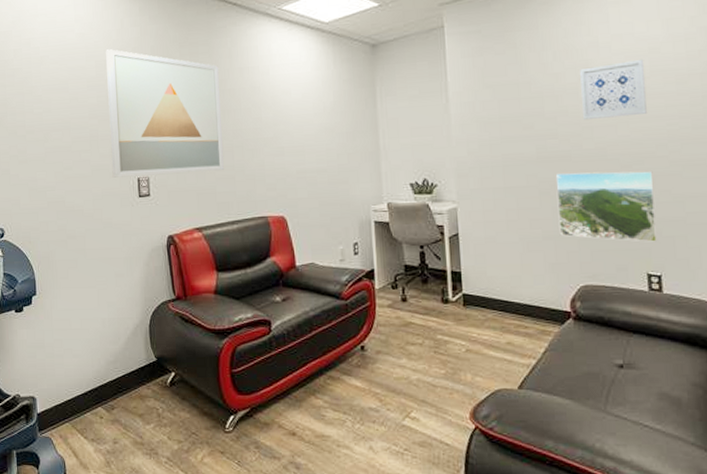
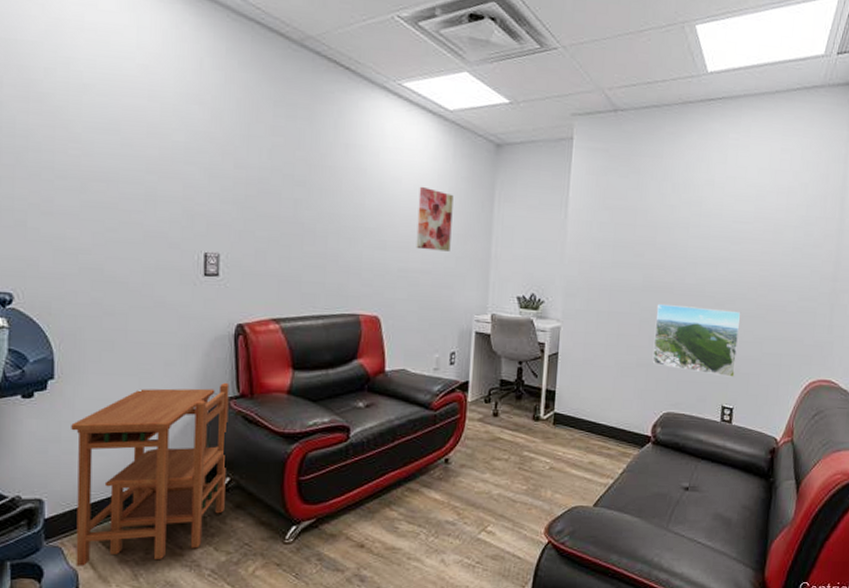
side table: none [51,287,173,455] -> present [71,382,229,566]
wall art: present [106,49,225,178] -> none [171,92,319,258]
wall art: none [307,94,342,151] -> present [416,186,454,252]
wall art: present [580,58,647,121] -> none [689,204,751,258]

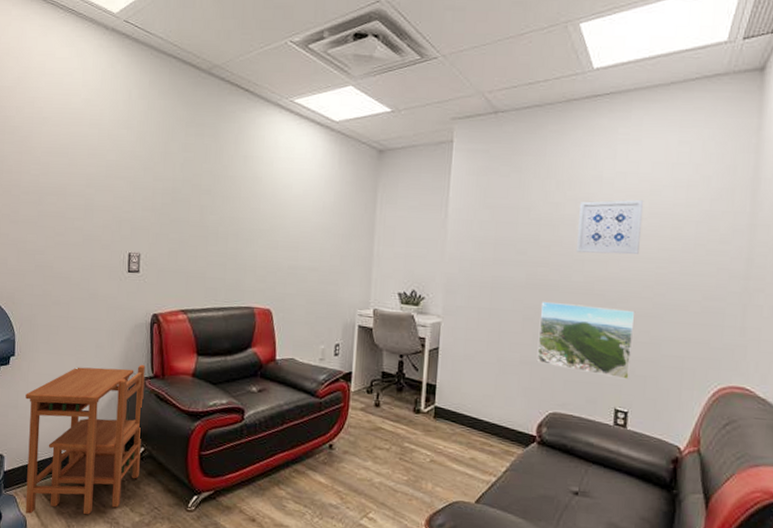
wall art: present [416,186,454,252] -> none [304,191,339,250]
wall art: none [689,204,751,258] -> present [575,199,644,255]

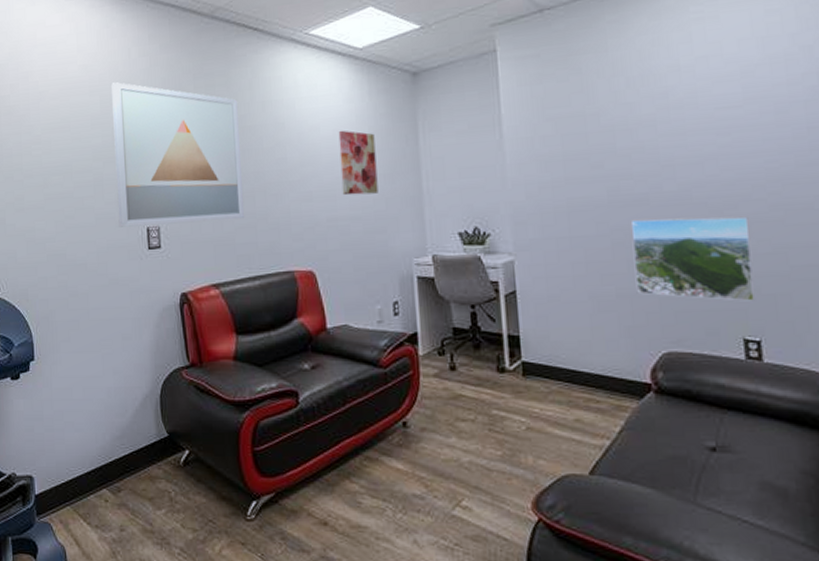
side table: present [25,364,146,515] -> none [50,352,187,543]
wall art: none [103,119,222,257] -> present [111,82,245,227]
wall art: none [304,191,339,250] -> present [338,130,378,196]
wall art: present [575,199,644,255] -> none [658,84,740,158]

